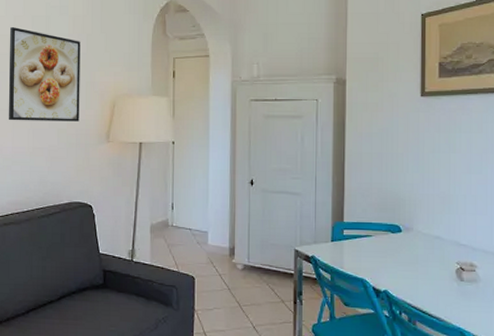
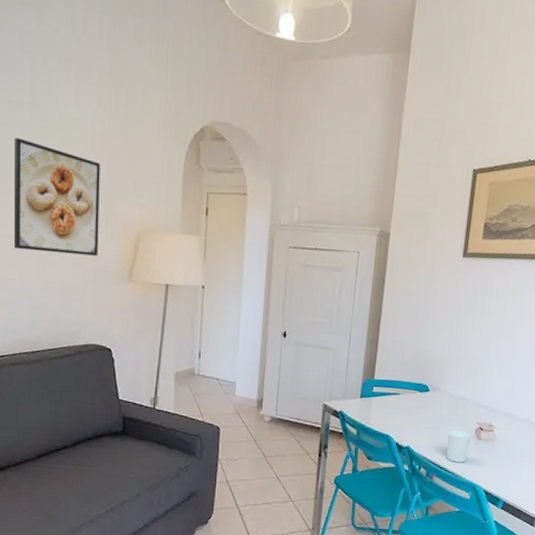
cup: none [426,271,452,306] -> present [446,430,471,463]

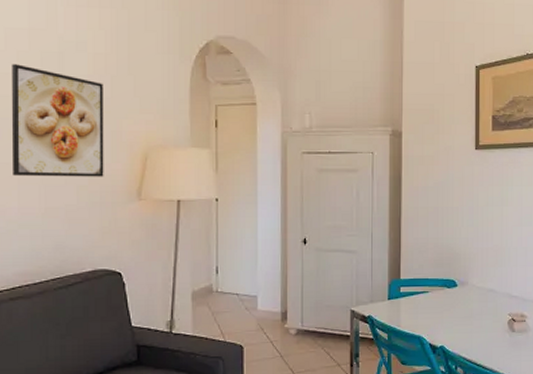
cup: present [446,430,471,463] -> none [480,324,505,358]

